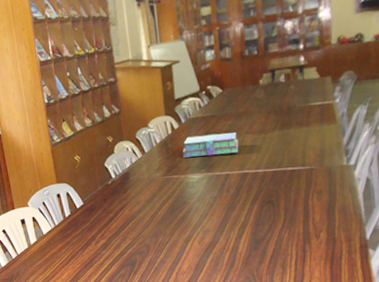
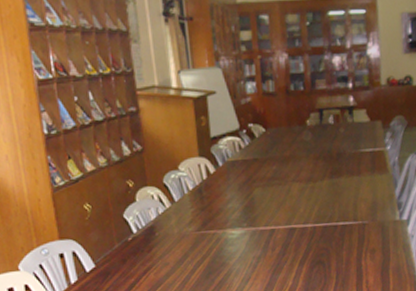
stack of books: present [183,132,239,158] -> none [220,180,285,209]

